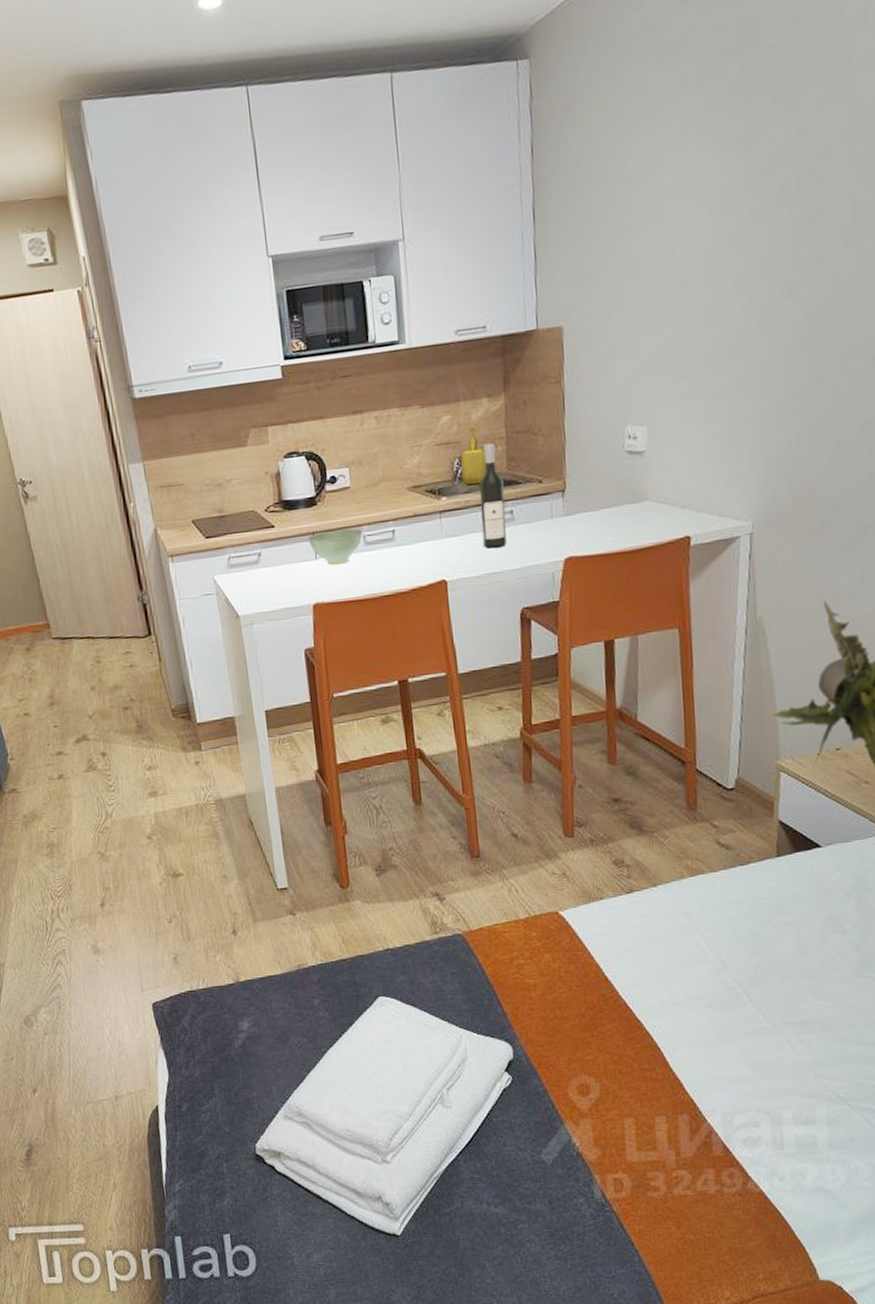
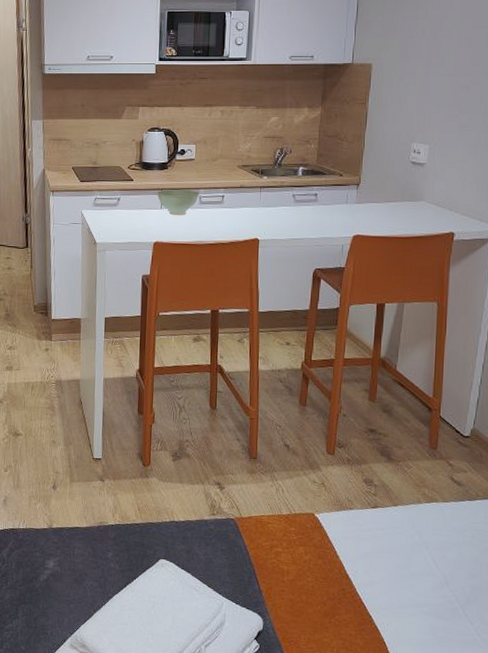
soap dispenser: present [460,427,487,486] -> none [280,128,301,171]
bottle: present [479,442,507,549] -> none [291,141,312,220]

